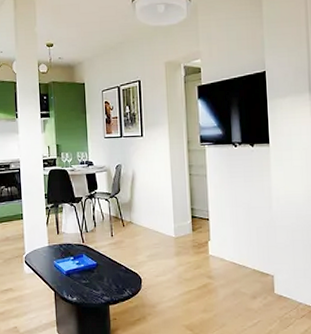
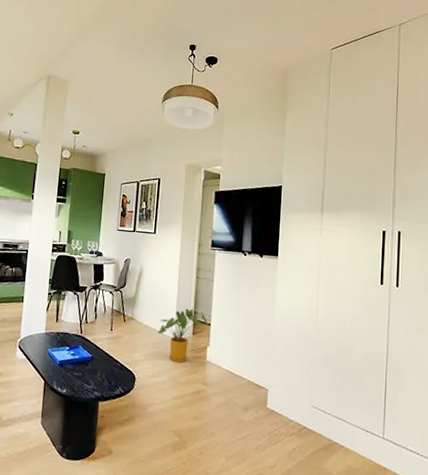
house plant: none [157,206,206,259] -> present [157,308,208,362]

